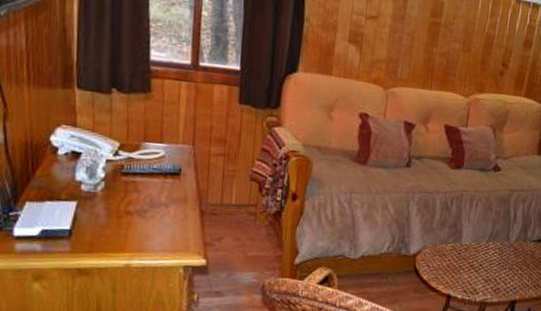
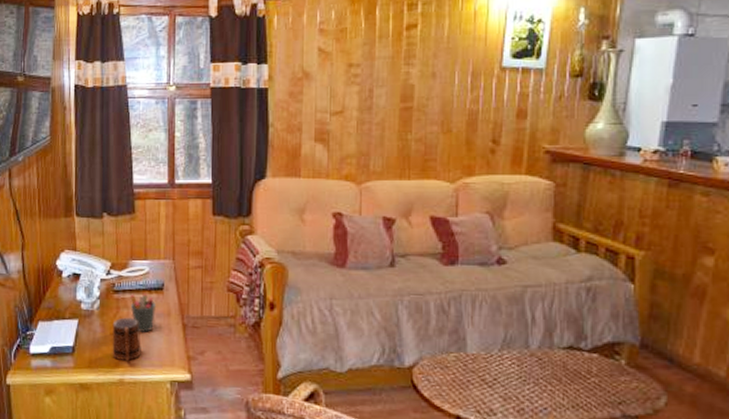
mug: none [117,201,153,247] -> present [112,317,141,362]
pen holder: none [141,177,172,219] -> present [130,293,157,333]

